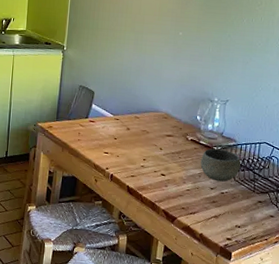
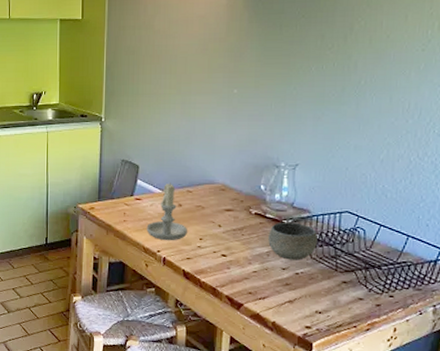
candle: none [98,108,134,160] -> present [146,182,188,241]

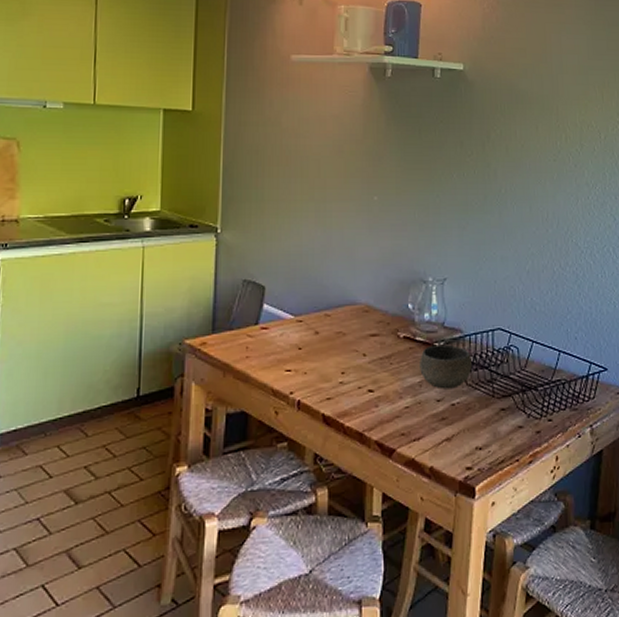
candle: present [146,182,188,241] -> none [275,305,328,379]

